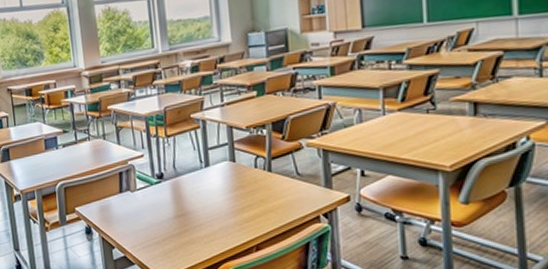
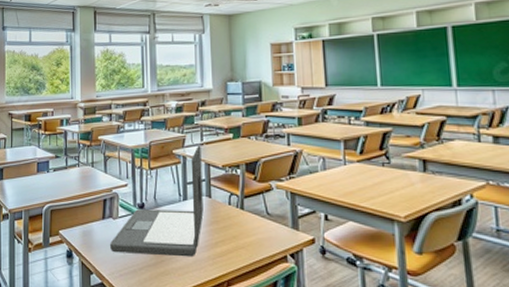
laptop: none [130,106,228,226] -> present [110,145,204,258]

